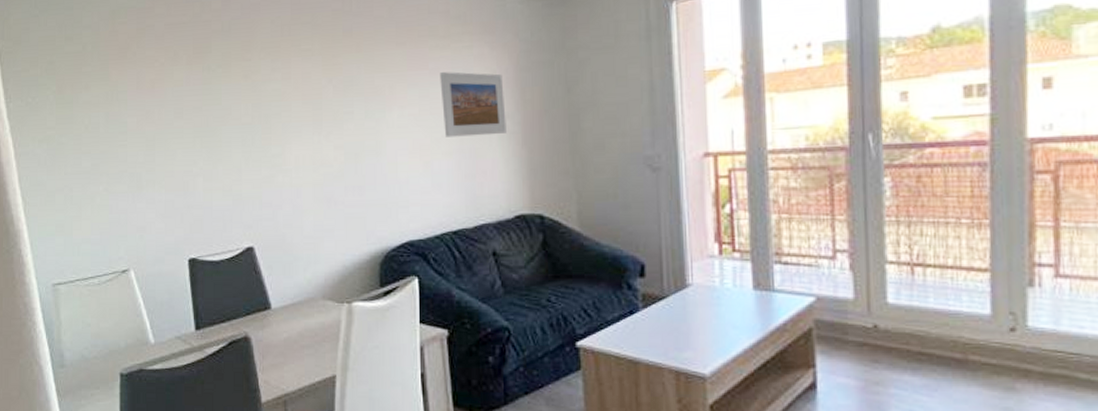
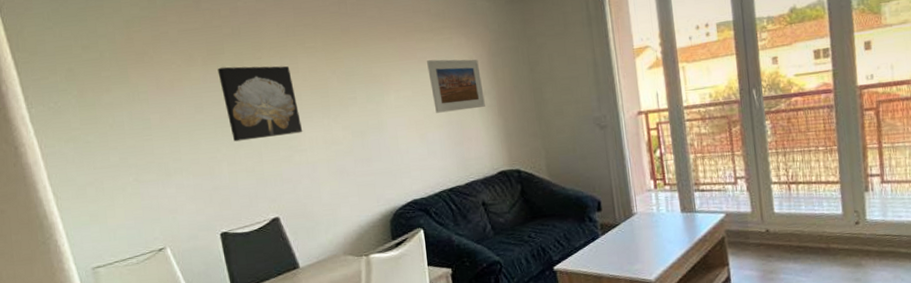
wall art: none [202,67,289,155] -> present [217,66,303,142]

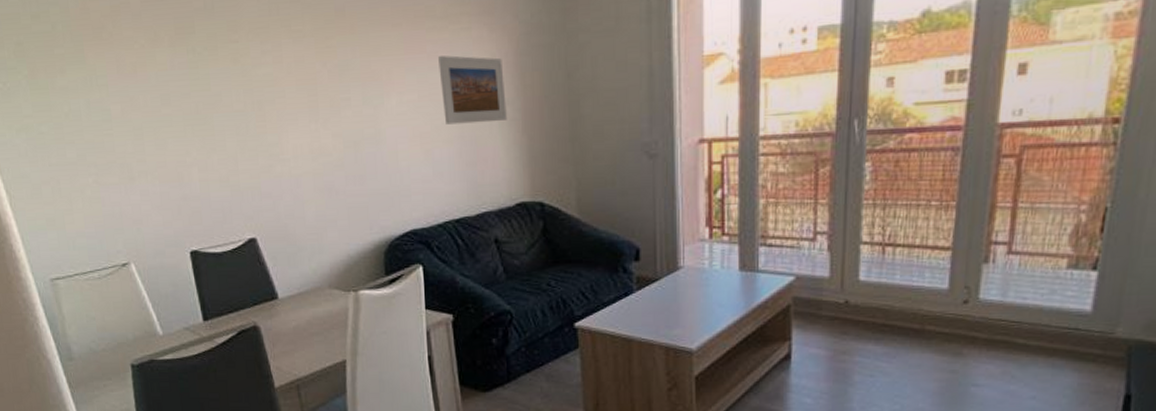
wall art: present [217,66,303,142] -> none [187,50,286,144]

